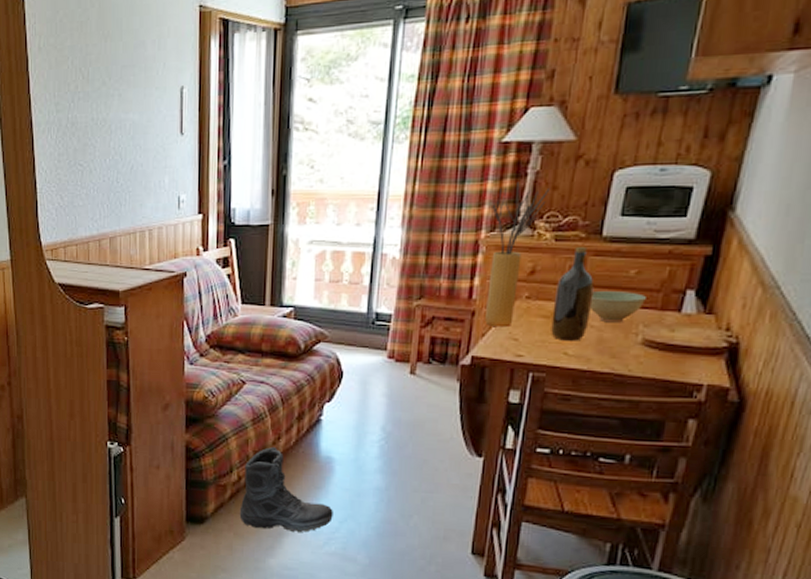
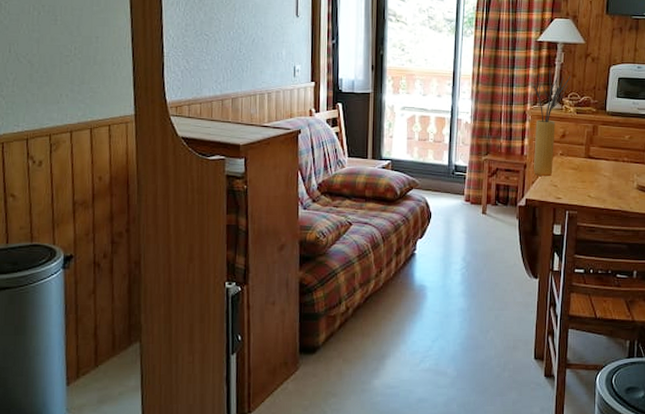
boot: present [239,446,333,533] -> none [347,278,427,354]
wine bottle: present [551,247,595,341] -> none [578,118,604,187]
bowl: present [589,291,646,323] -> none [602,150,637,173]

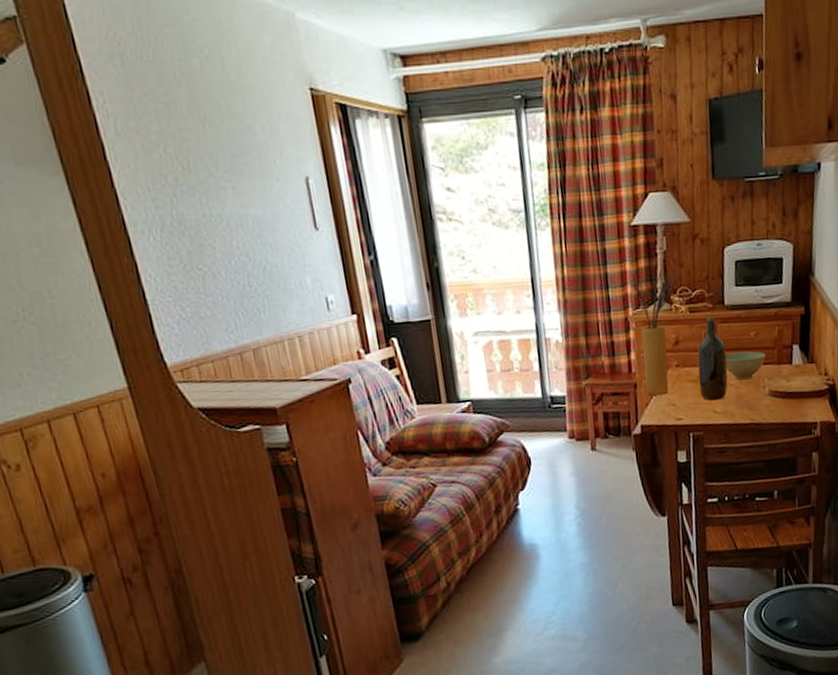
wine bottle: none [578,118,604,187] -> present [697,316,728,401]
bowl: none [602,150,637,173] -> present [725,351,766,380]

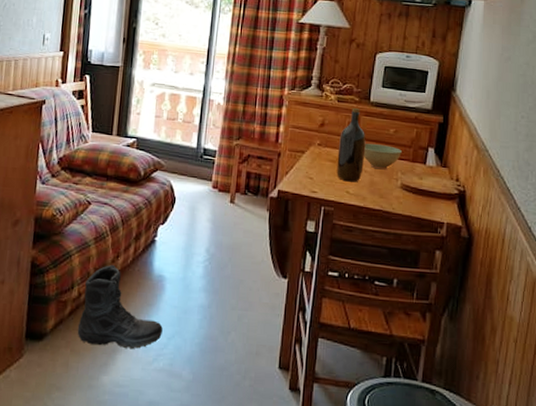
boot: none [452,544,547,631] -> present [77,264,163,350]
vase: present [633,261,678,397] -> none [287,54,334,168]

